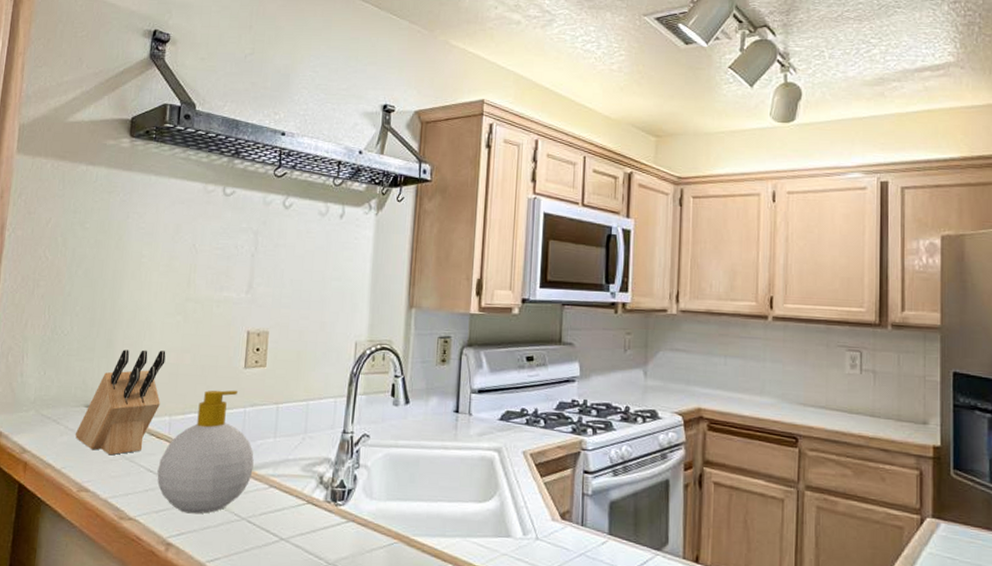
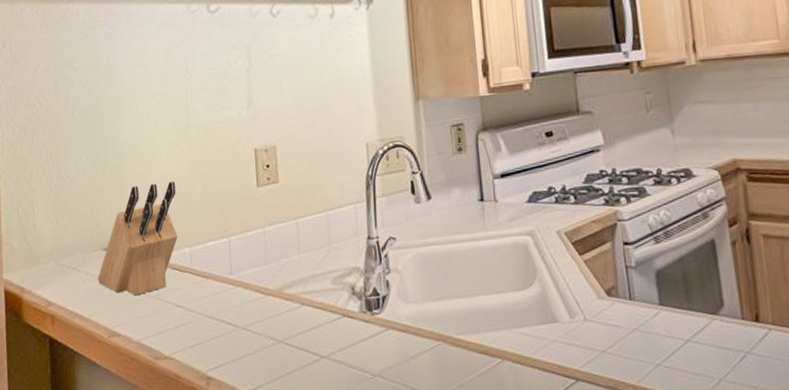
soap bottle: present [157,390,254,514] -> none [185,211,282,344]

